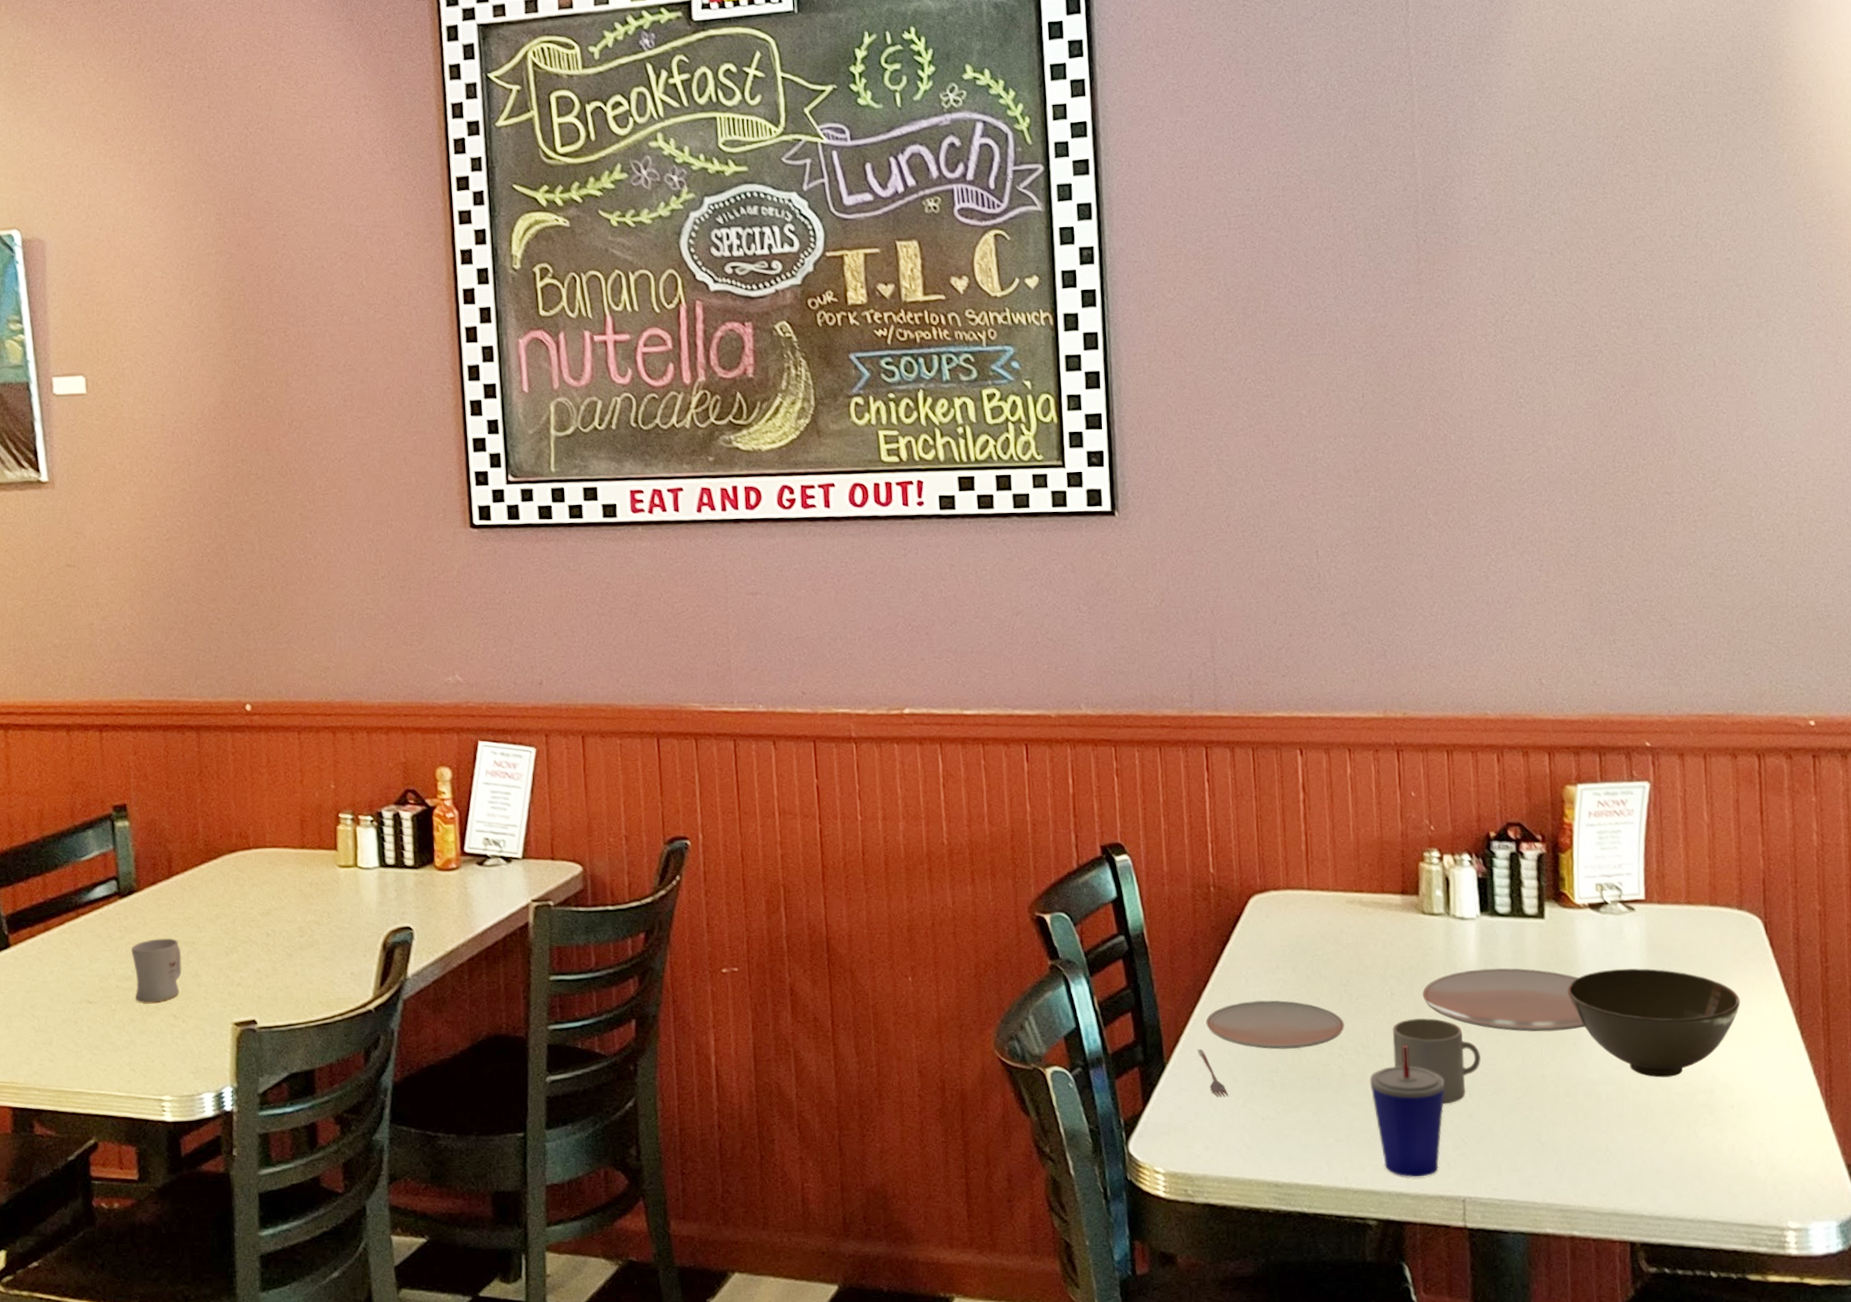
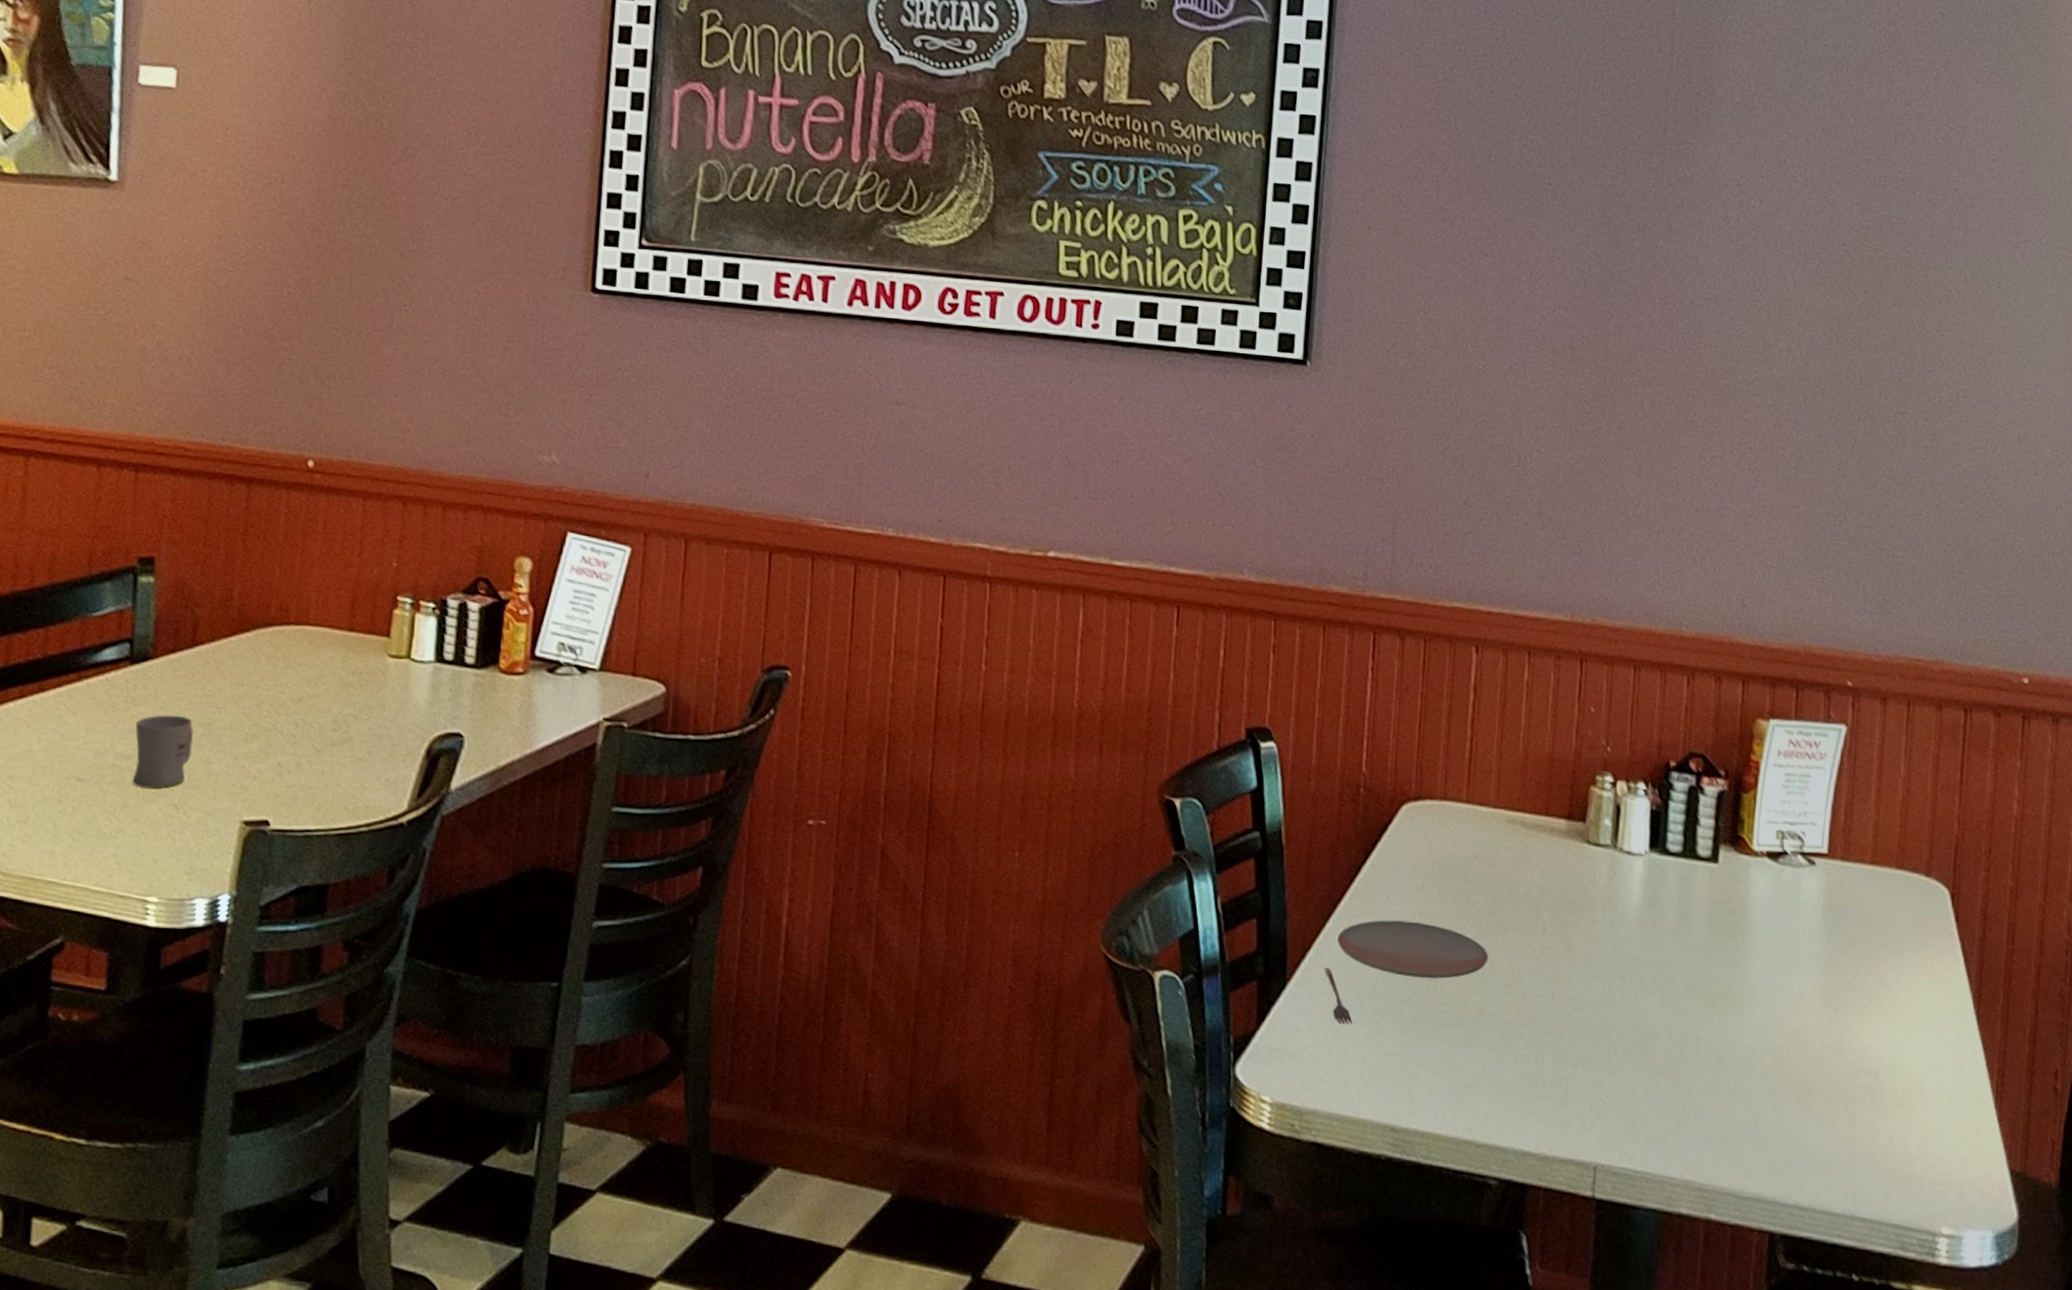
beverage cup: present [1369,1045,1445,1177] -> none [1508,986,1590,1136]
mug: present [1392,1018,1481,1105] -> none [1536,958,1632,1058]
plate: present [1422,968,1585,1032] -> none [1577,911,1748,989]
bowl: present [1567,968,1741,1078] -> none [1733,927,1917,1053]

